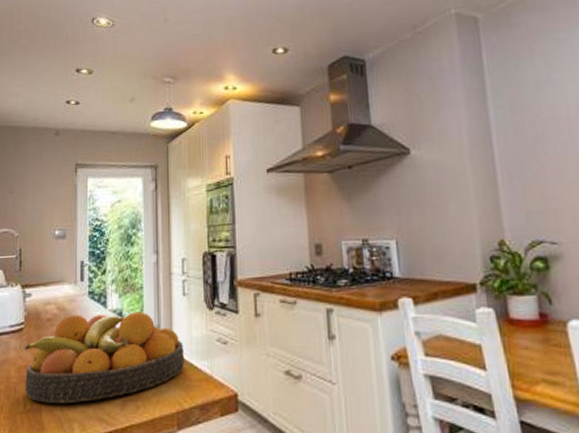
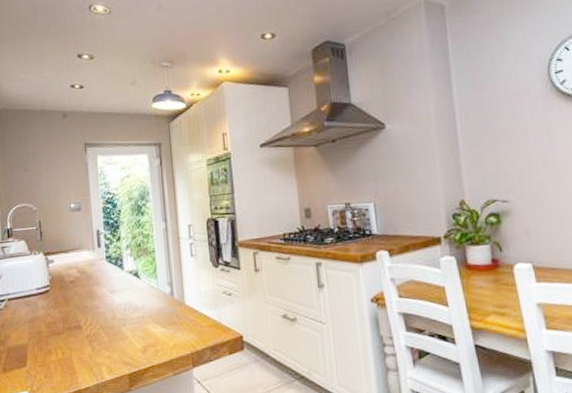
fruit bowl: present [24,311,185,404] -> none [51,271,196,352]

